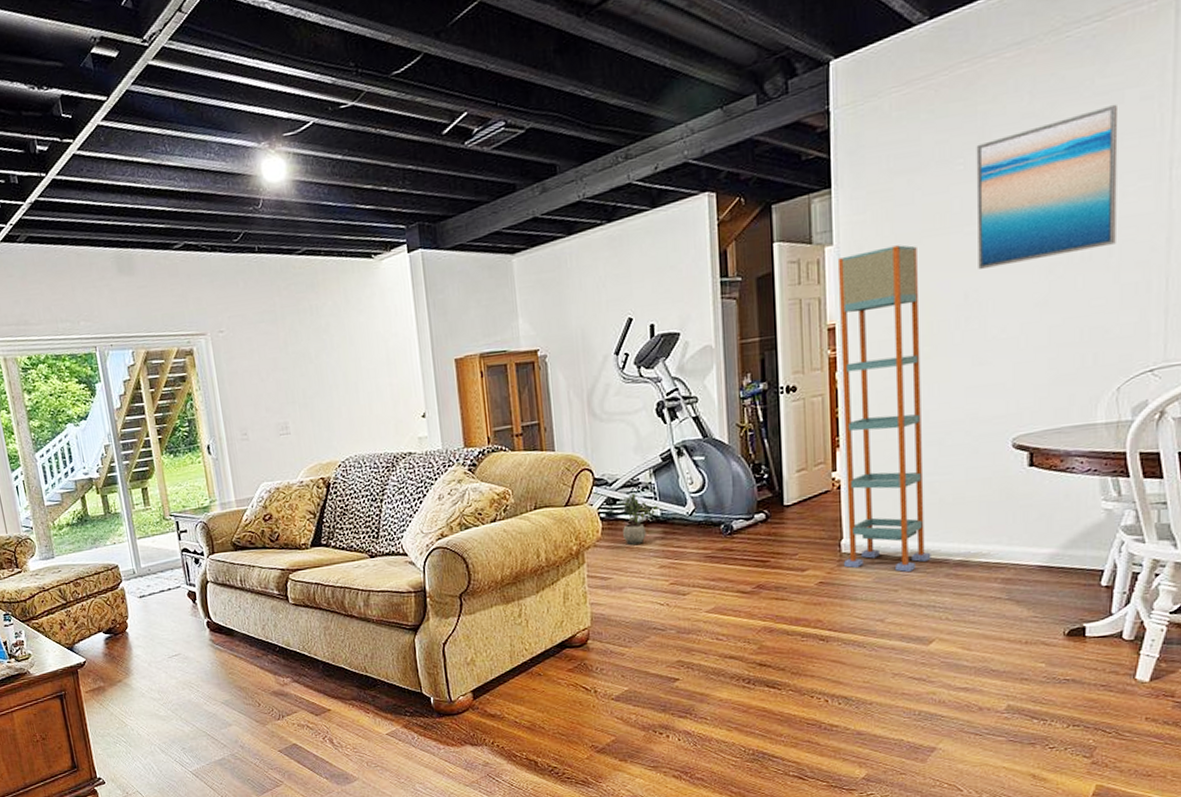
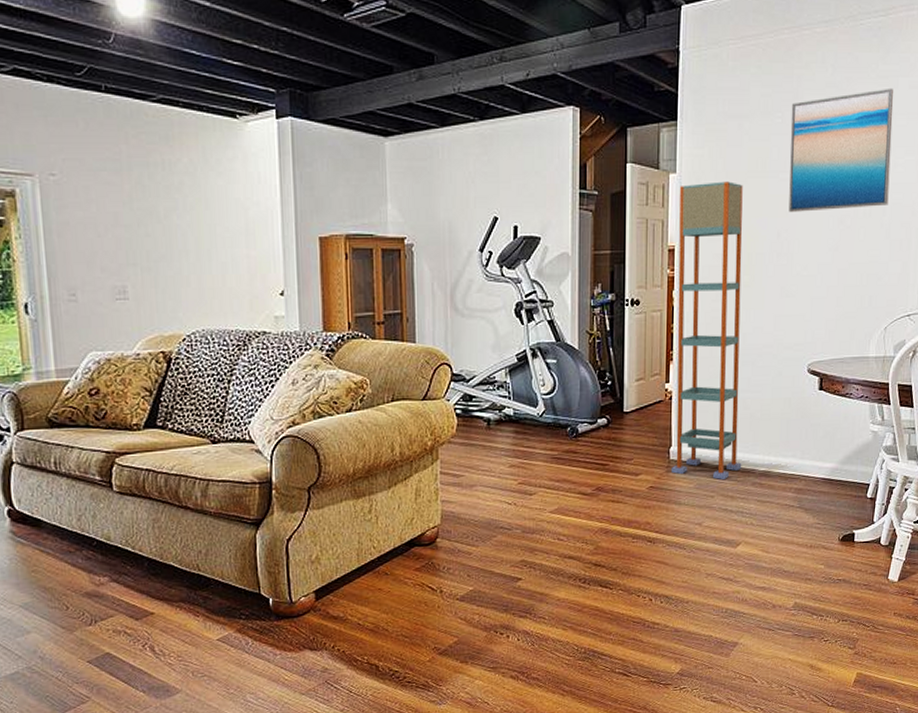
potted plant: present [621,493,658,546] -> none [476,391,511,444]

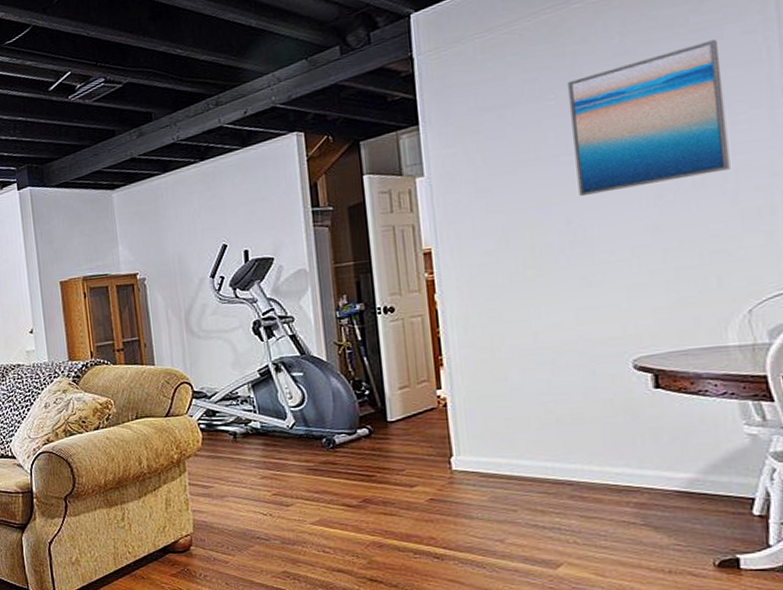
shelving unit: present [672,181,743,480] -> none [431,174,552,492]

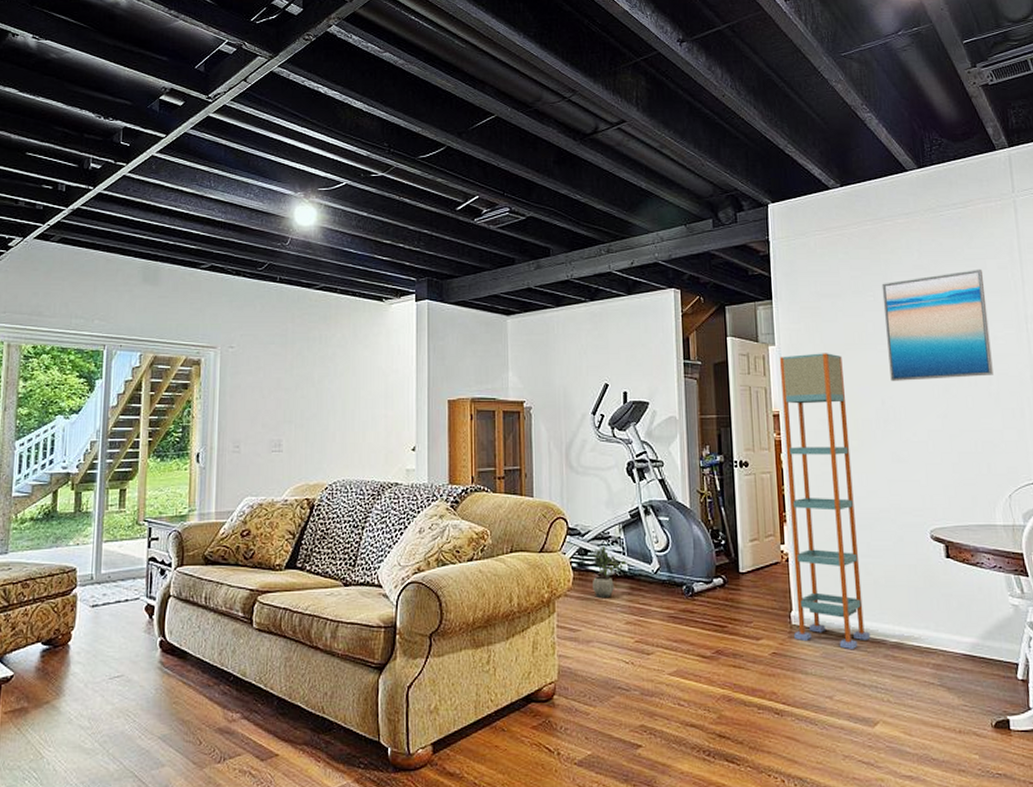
potted plant: none [221,405,258,456] -> present [592,546,626,599]
shelving unit: none [431,174,552,492] -> present [780,353,871,649]

